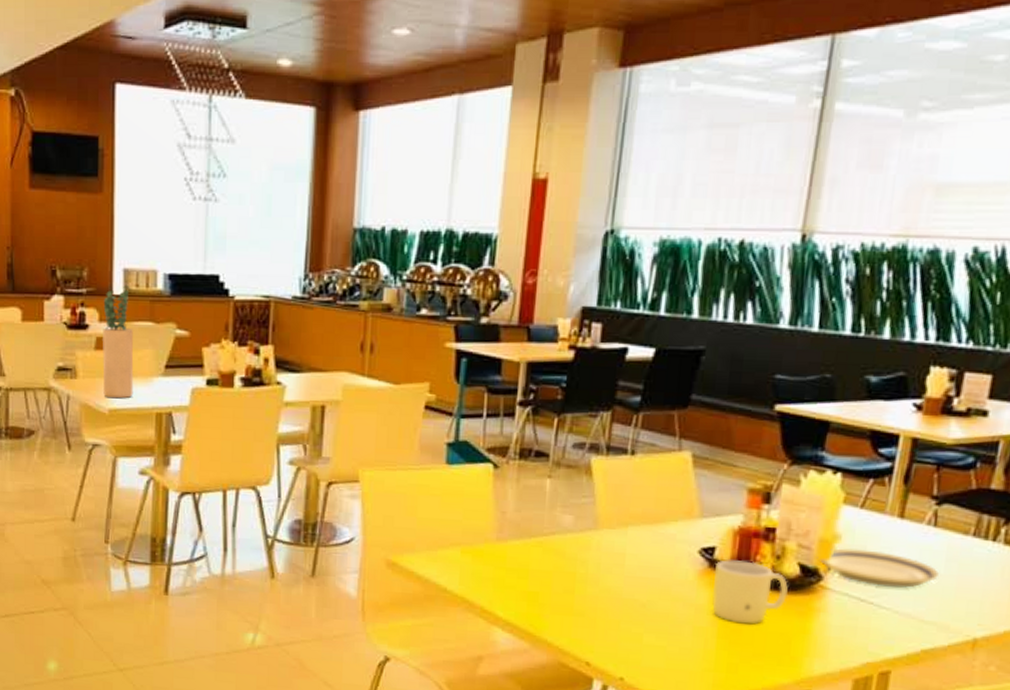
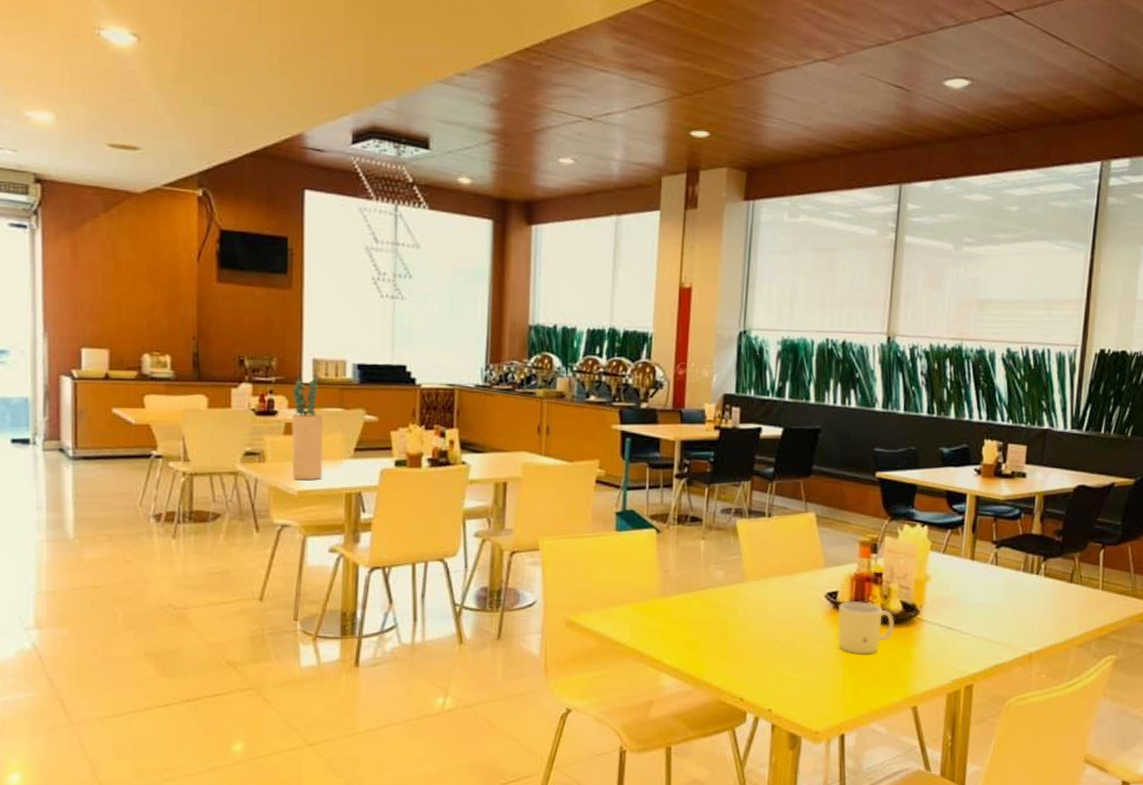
plate: present [817,548,940,588] -> none [914,587,1002,616]

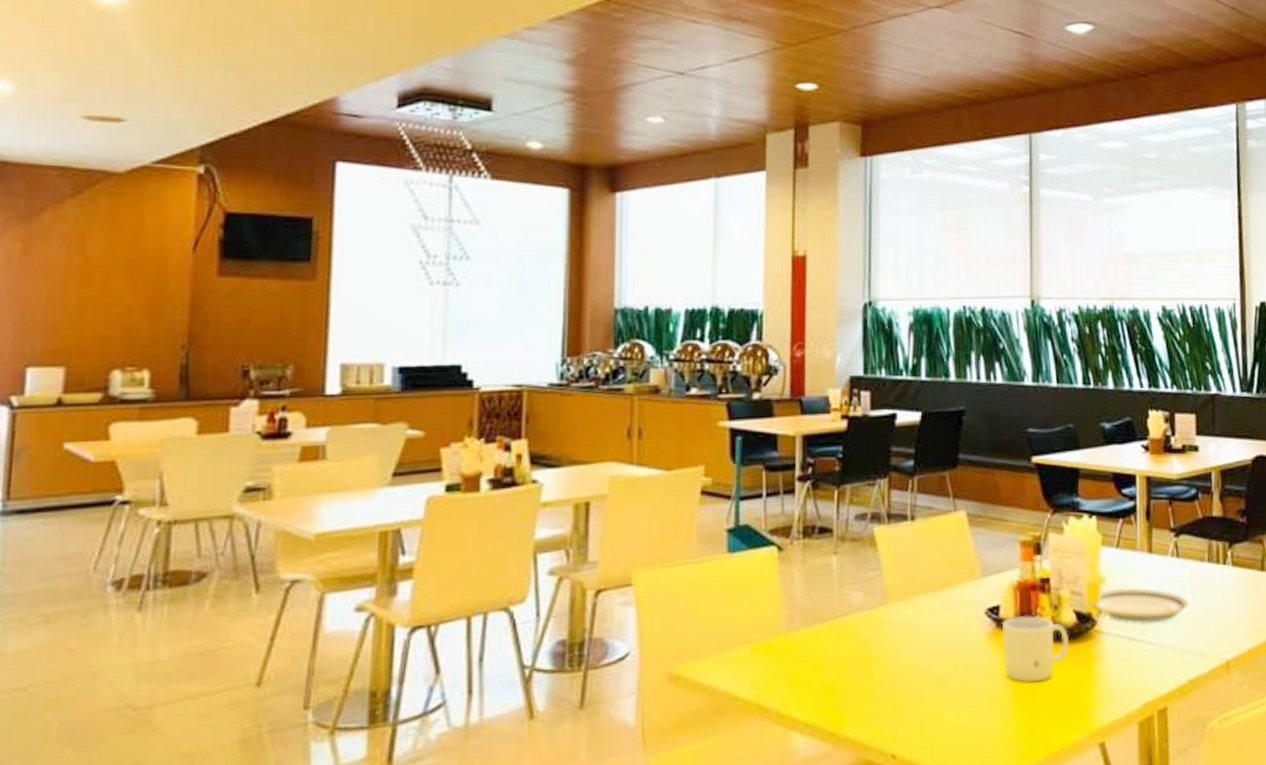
vase: present [292,369,323,481] -> none [308,376,351,520]
plate: none [914,587,1002,616] -> present [1088,588,1189,622]

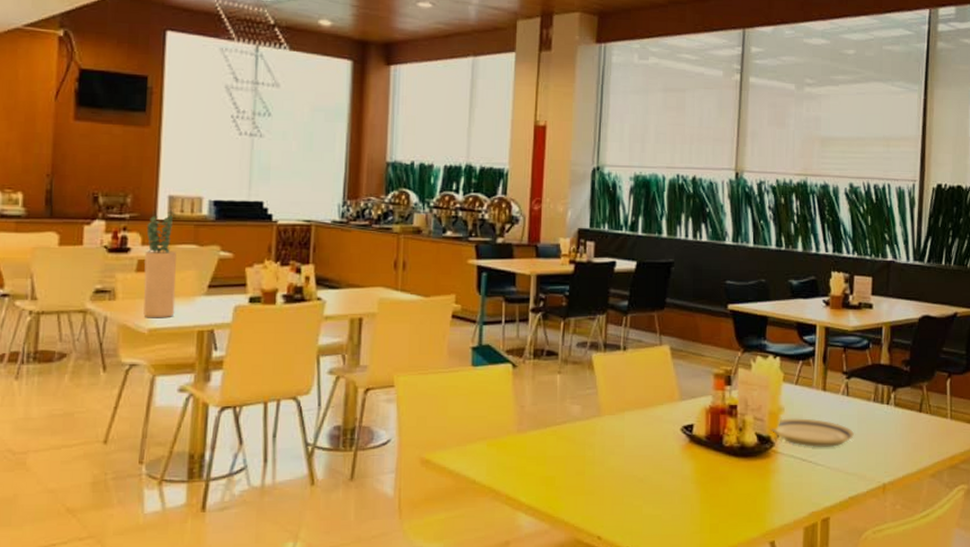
vase: none [308,376,351,520] -> present [143,206,176,319]
mug: present [1001,615,1069,683] -> none [693,434,750,489]

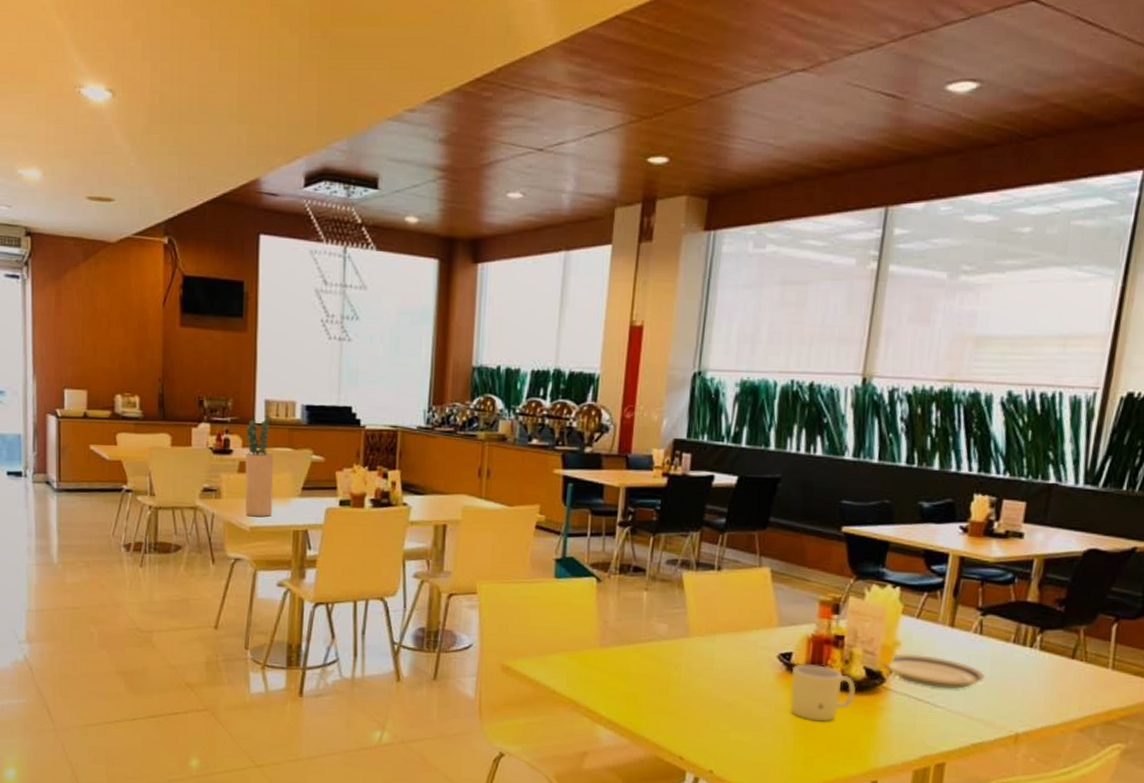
mug: none [693,434,750,489] -> present [789,664,856,722]

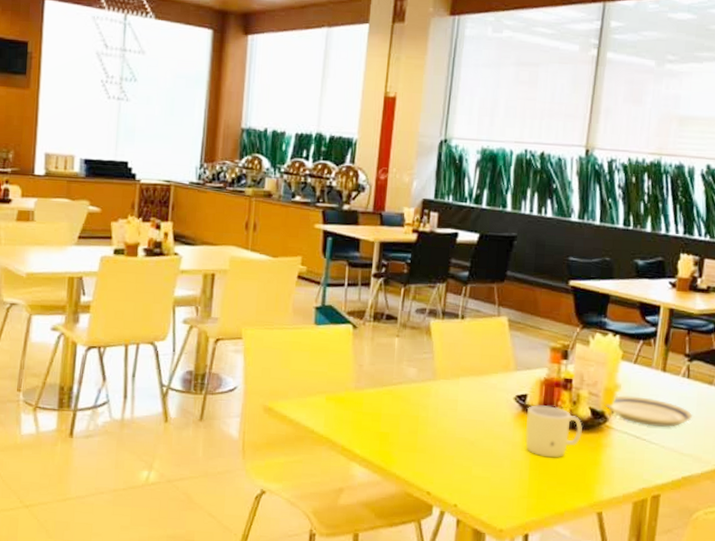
vase: present [245,410,274,517] -> none [22,162,51,264]

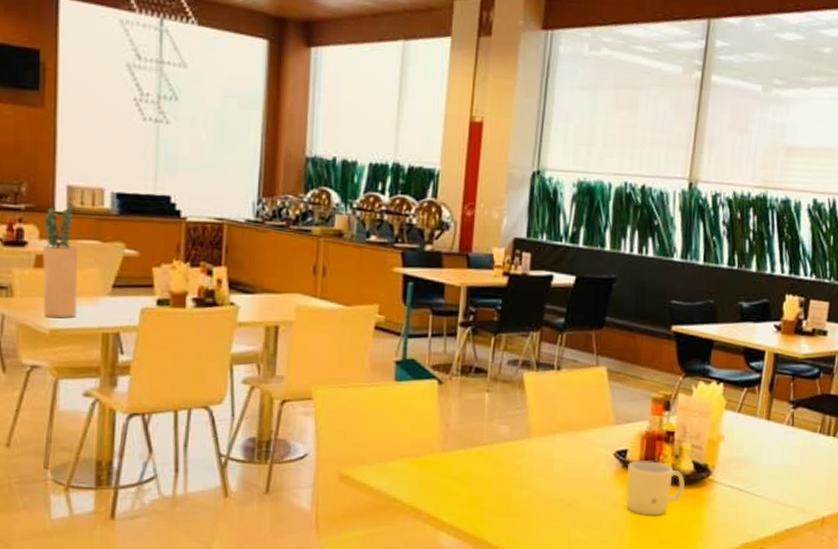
vase: none [22,162,51,264] -> present [43,197,78,319]
plate: present [603,395,693,427] -> none [706,447,797,478]

